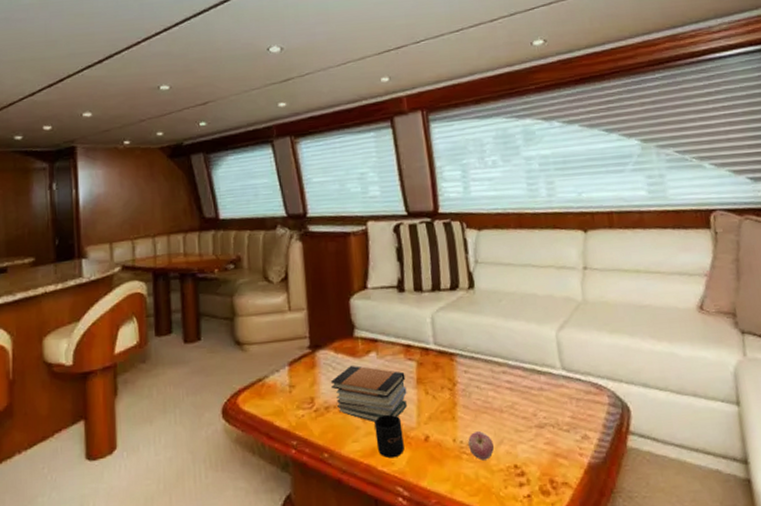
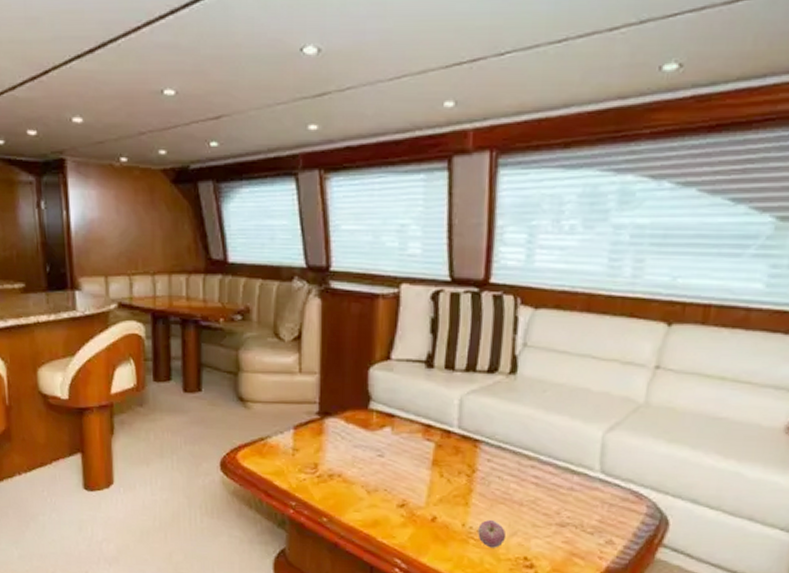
book stack: present [330,365,407,422] -> none [337,438,420,496]
mug: present [374,414,405,459] -> none [379,490,409,532]

